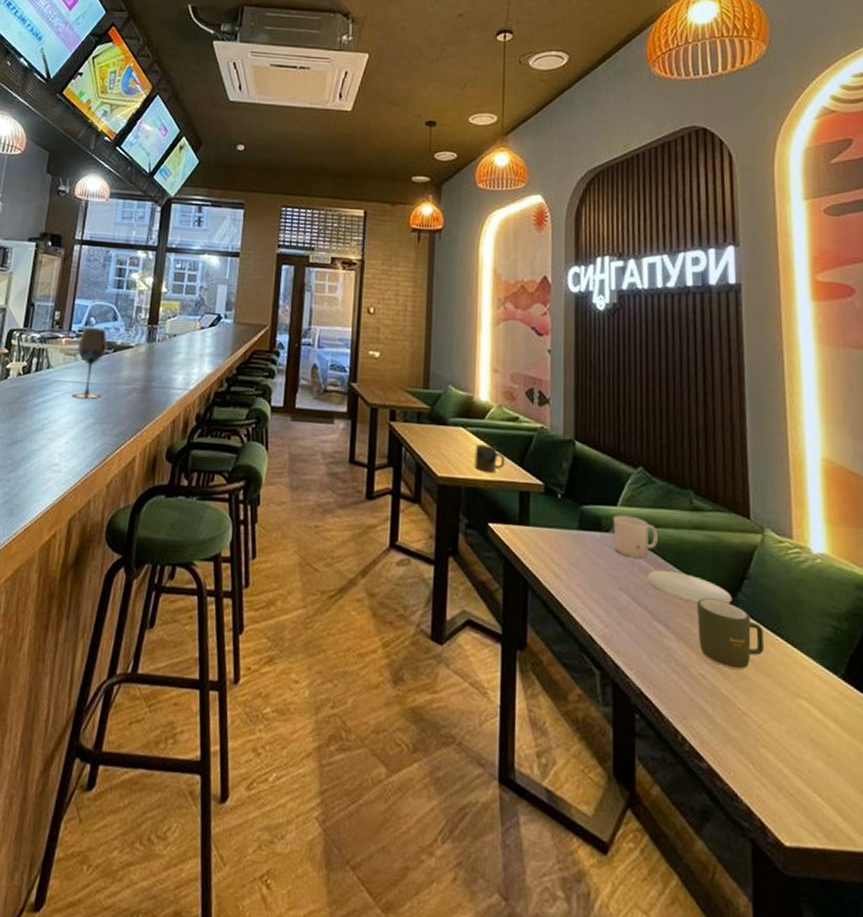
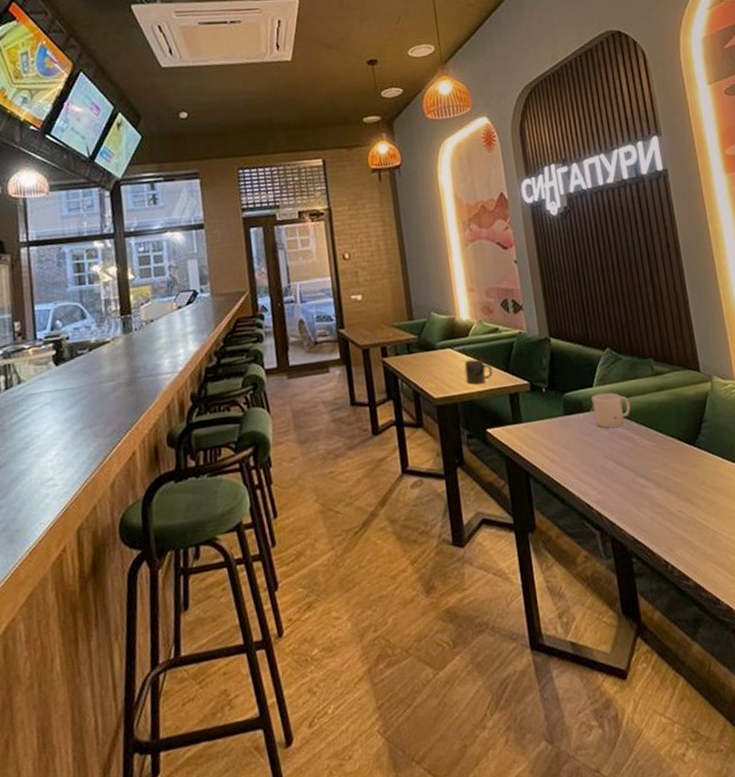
wineglass: present [72,327,108,399] -> none [47,329,84,407]
plate: present [648,570,733,604] -> none [626,430,696,454]
mug: present [697,598,764,671] -> none [668,445,724,500]

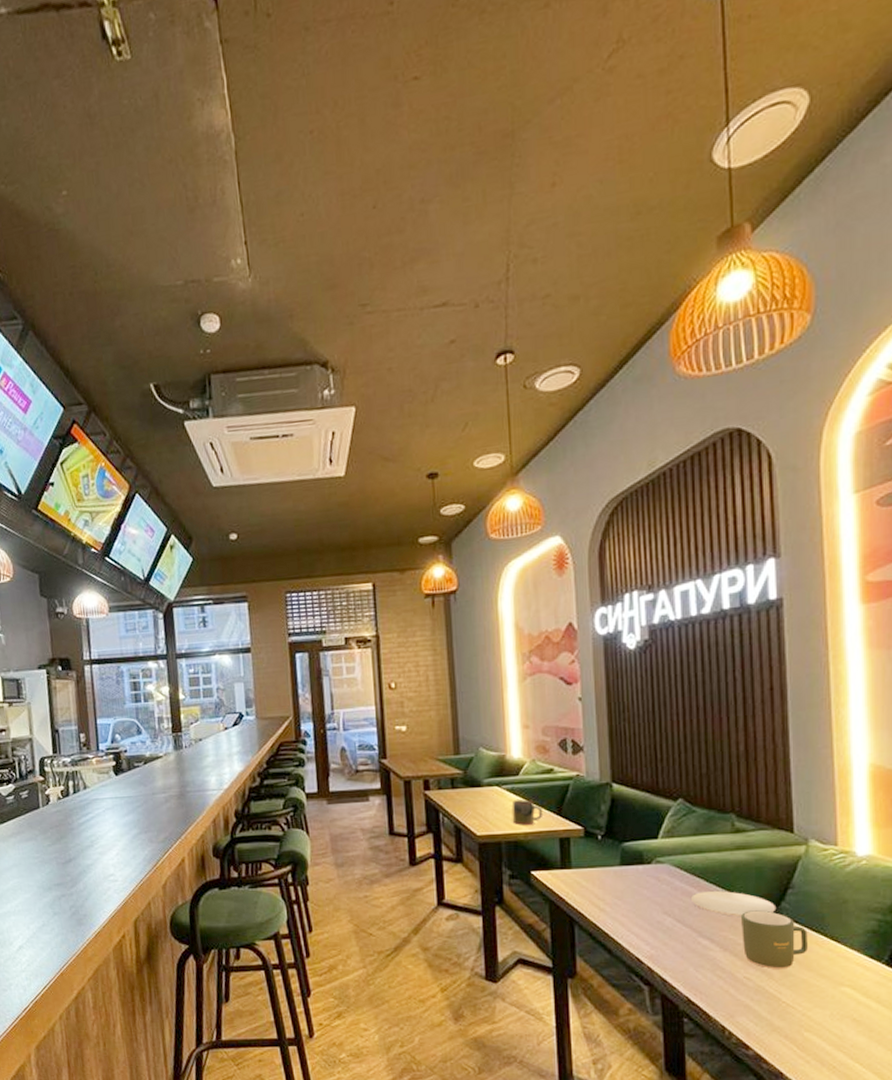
mug: present [591,392,631,429] -> none [655,846,700,884]
plate: none [626,430,696,454] -> present [691,891,777,916]
mug: none [668,445,724,500] -> present [741,910,808,970]

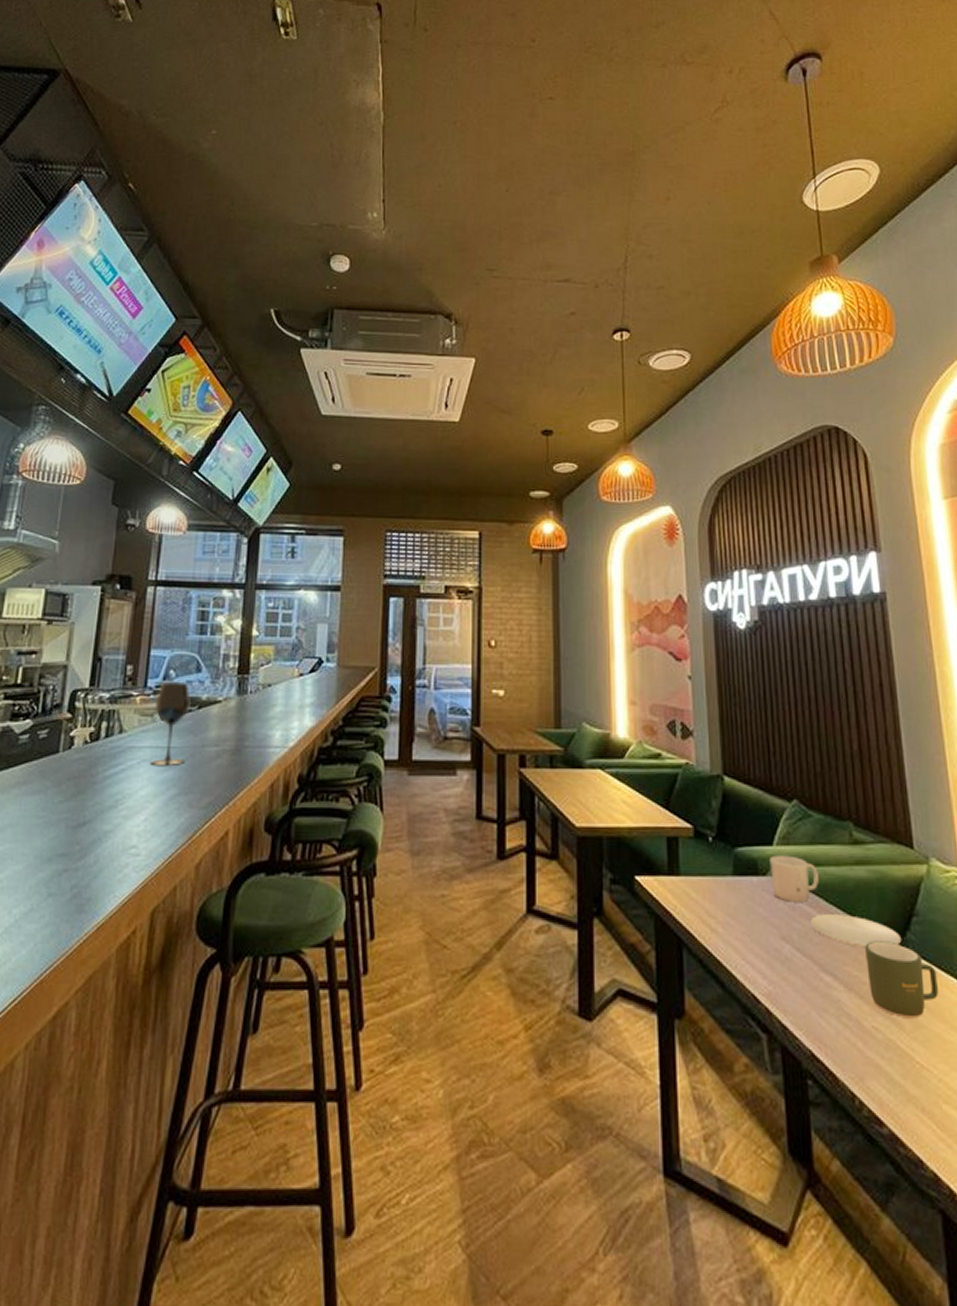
wineglass: none [108,743,140,812] -> present [151,681,191,765]
mug: present [511,799,543,825] -> none [615,786,650,818]
mug: none [655,846,700,884] -> present [770,855,819,902]

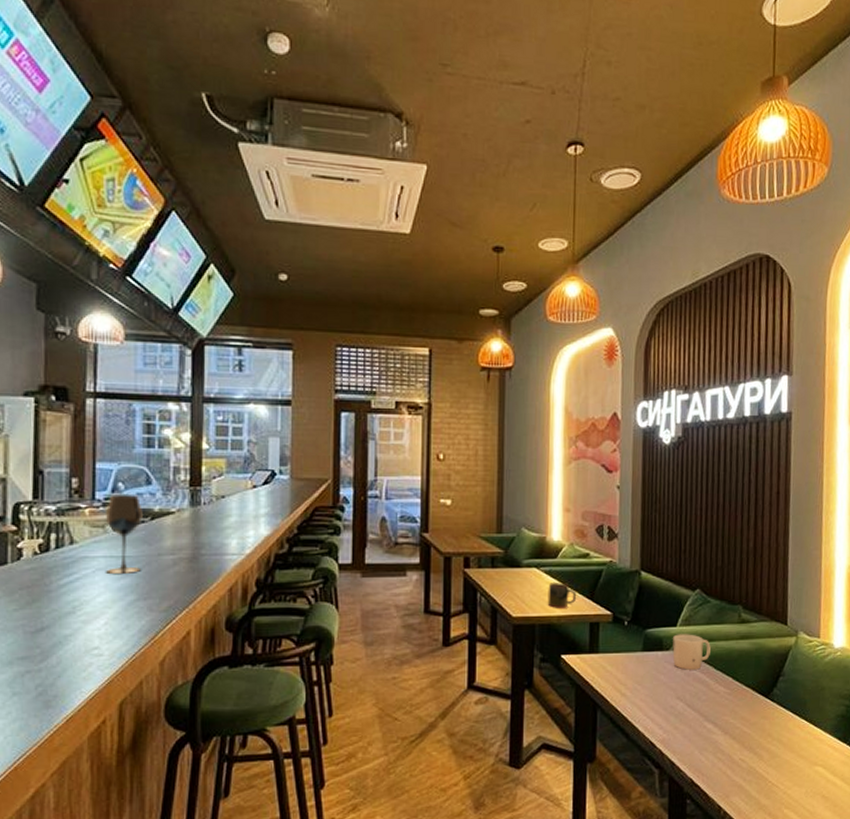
mug: none [615,786,650,818] -> present [547,581,577,608]
plate: present [811,914,902,947] -> none [701,678,770,702]
mug: present [865,941,938,1019] -> none [740,696,792,752]

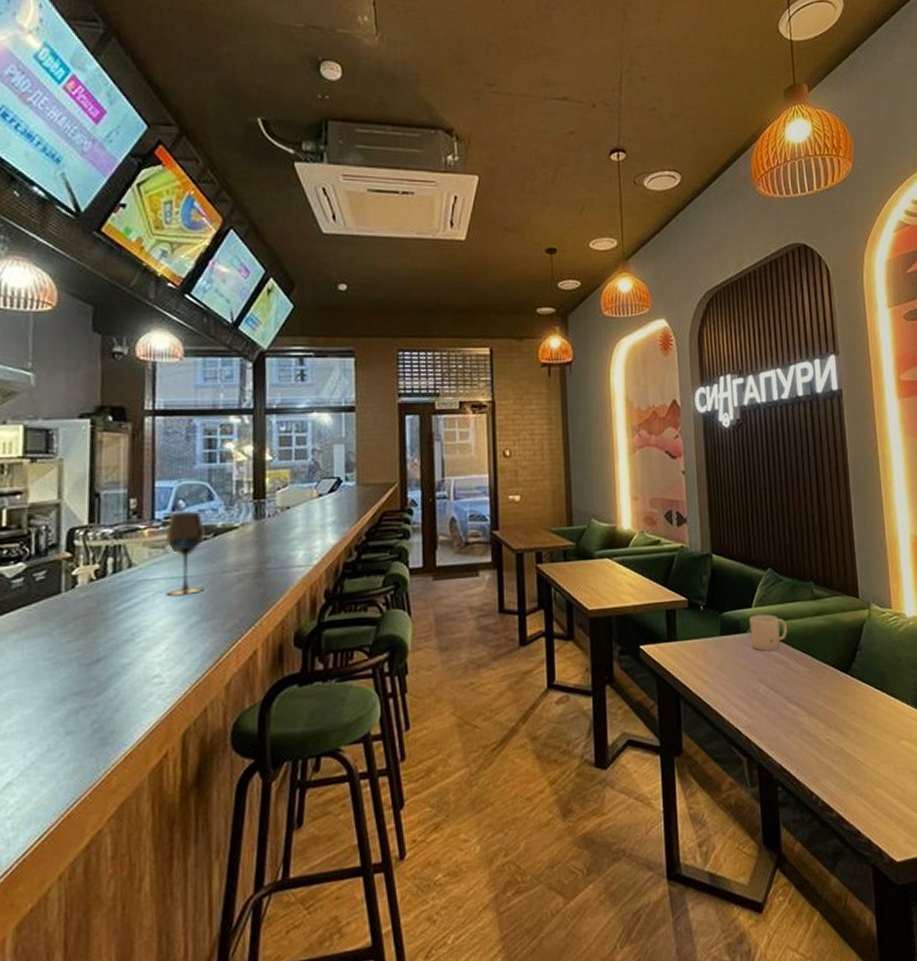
mug: present [547,581,577,608] -> none [622,571,651,598]

